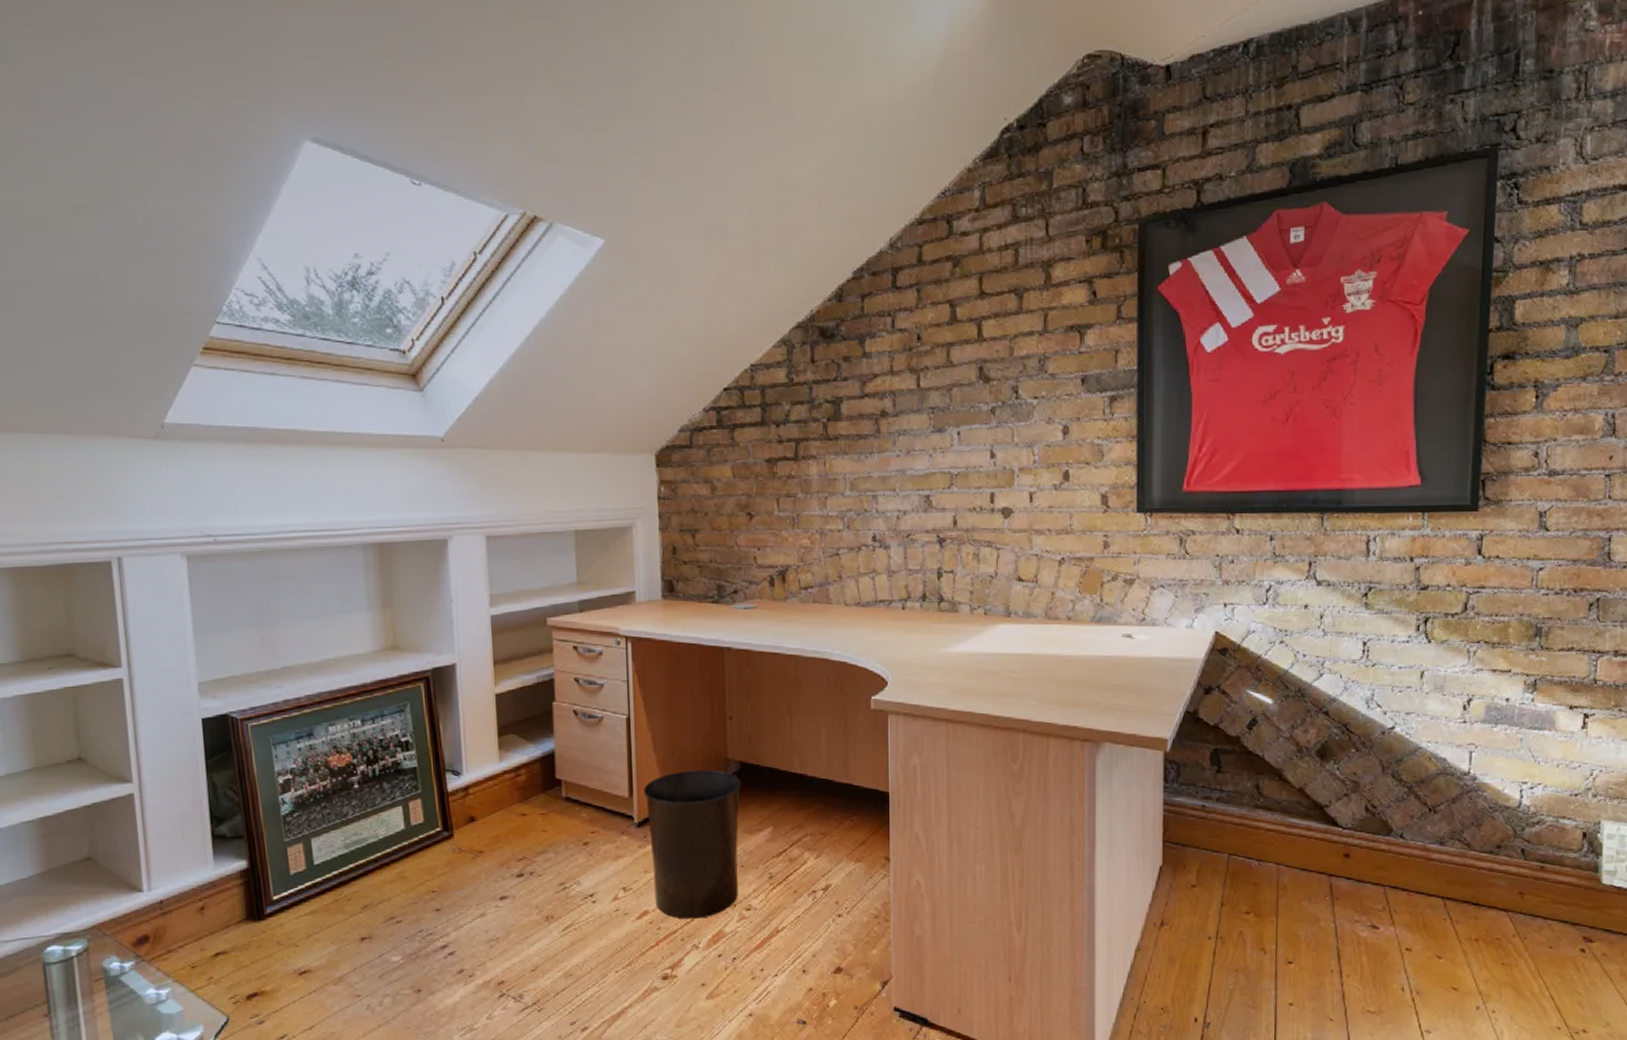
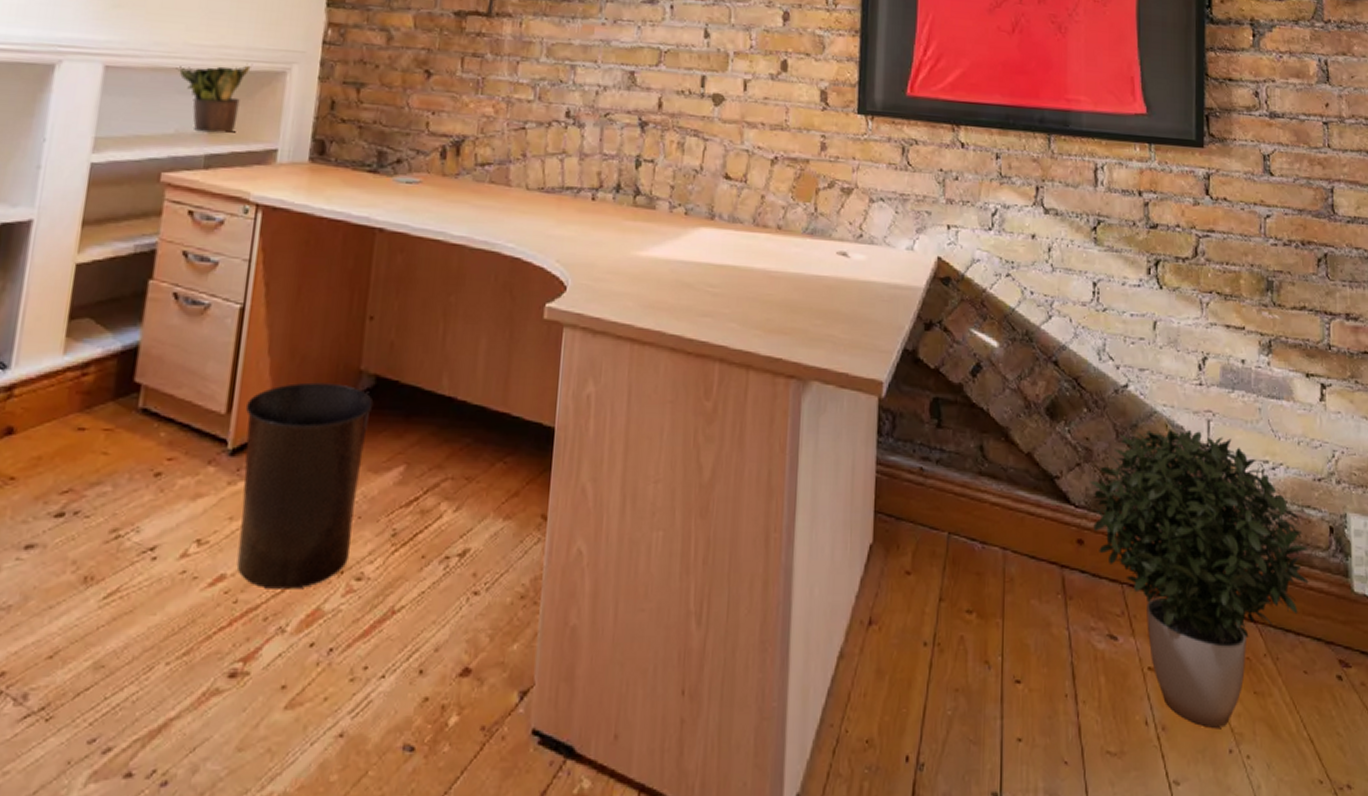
potted plant: none [542,522,604,583] -> present [176,63,253,134]
potted plant: none [1356,760,1561,991] -> present [1090,428,1309,728]

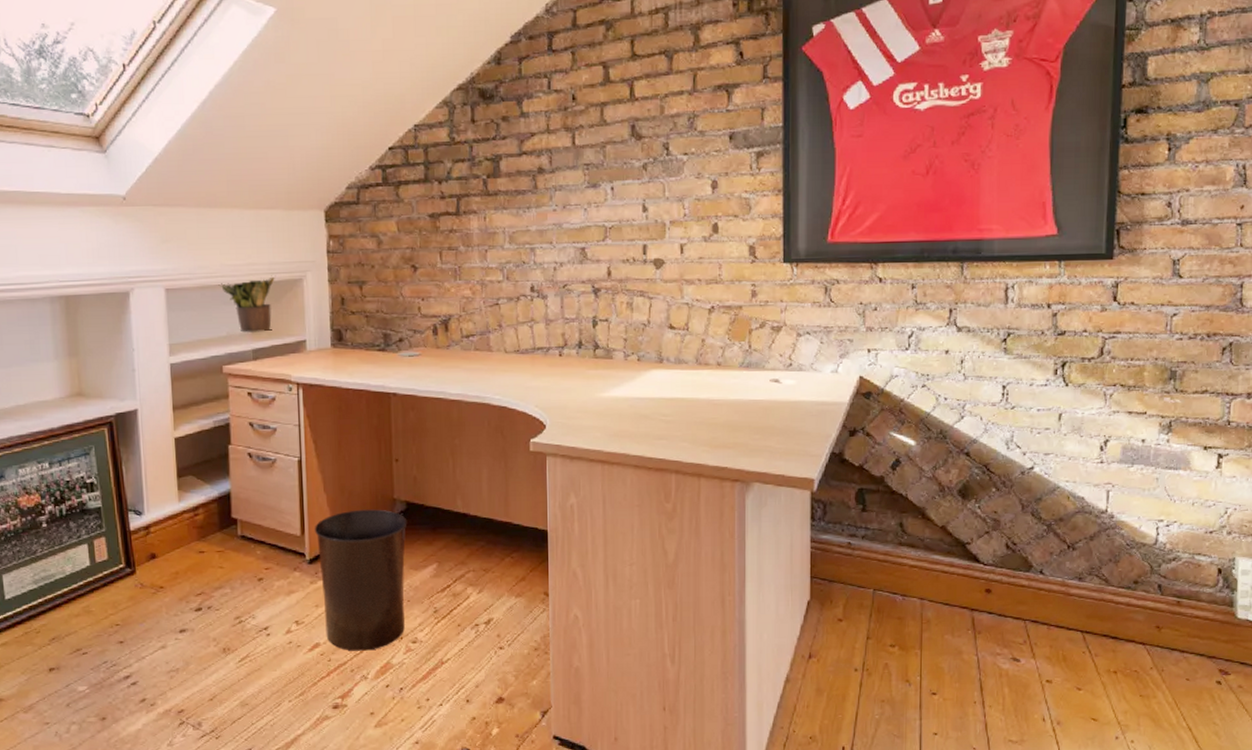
potted plant: present [1090,428,1309,728] -> none [997,499,1197,722]

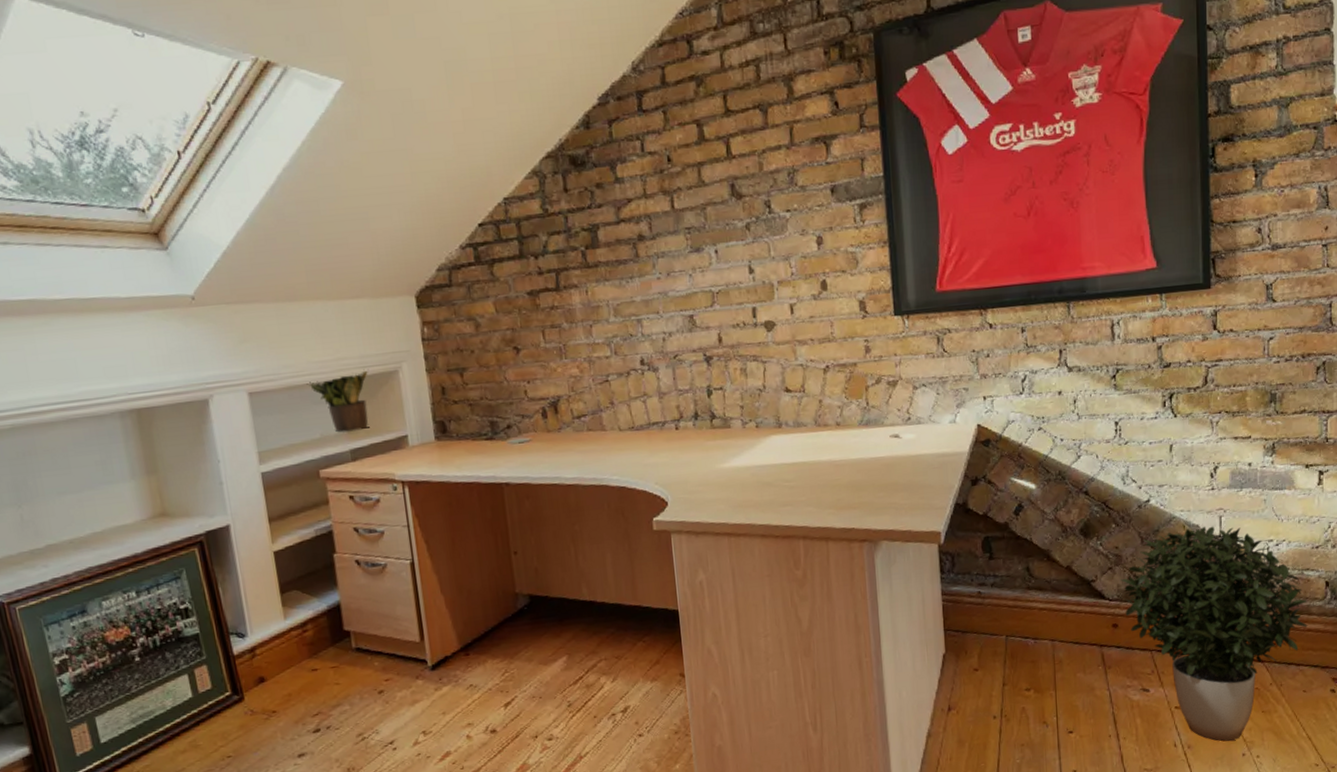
waste bin: present [314,509,407,651] -> none [433,605,539,756]
potted plant: none [997,499,1197,722] -> present [1121,526,1308,741]

